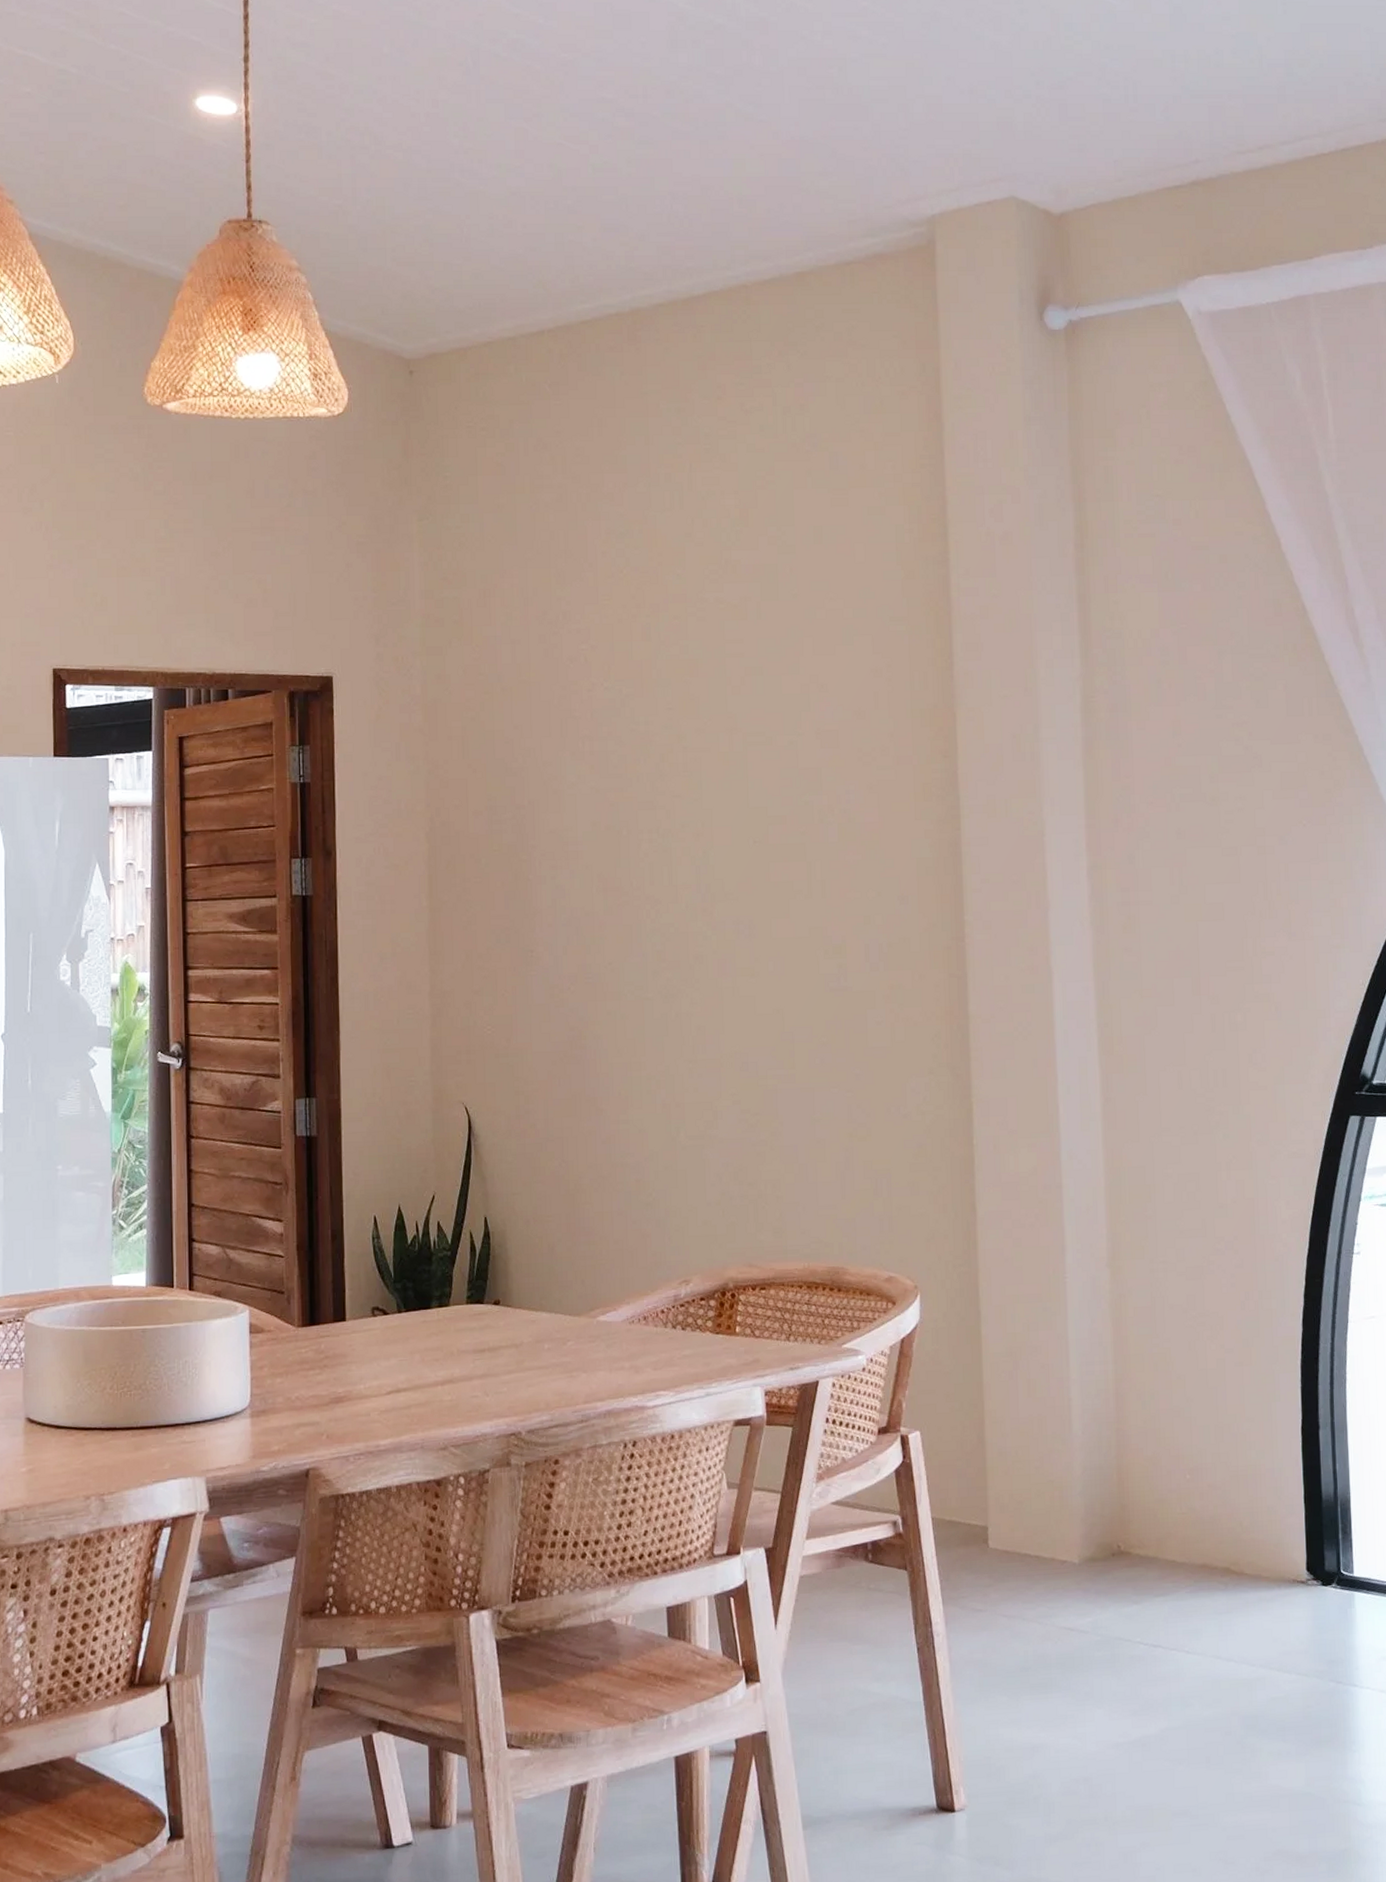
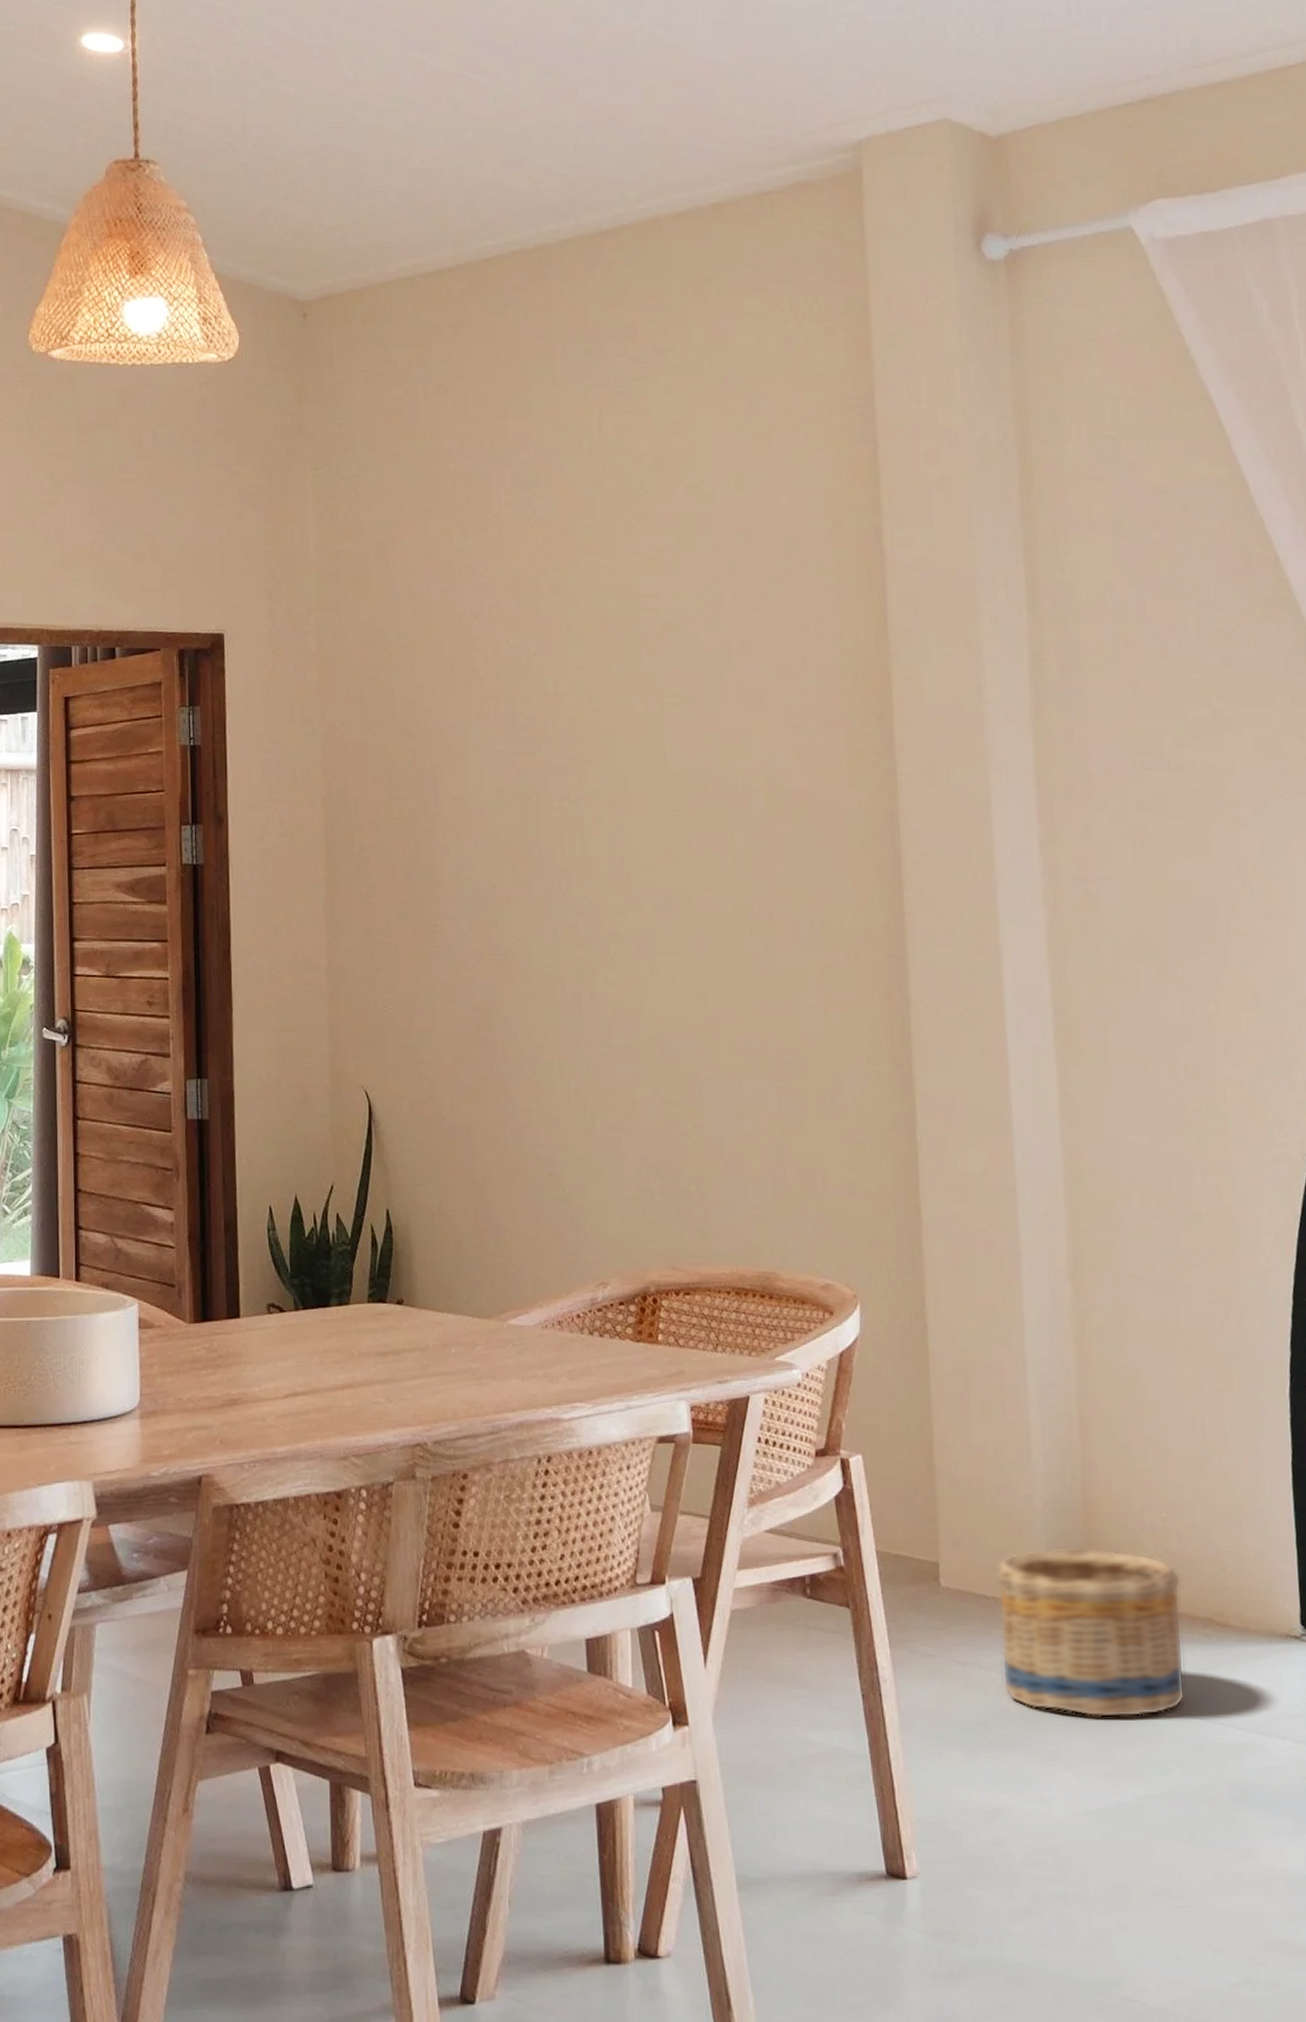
basket: none [1037,1508,1205,1661] -> present [994,1547,1186,1718]

